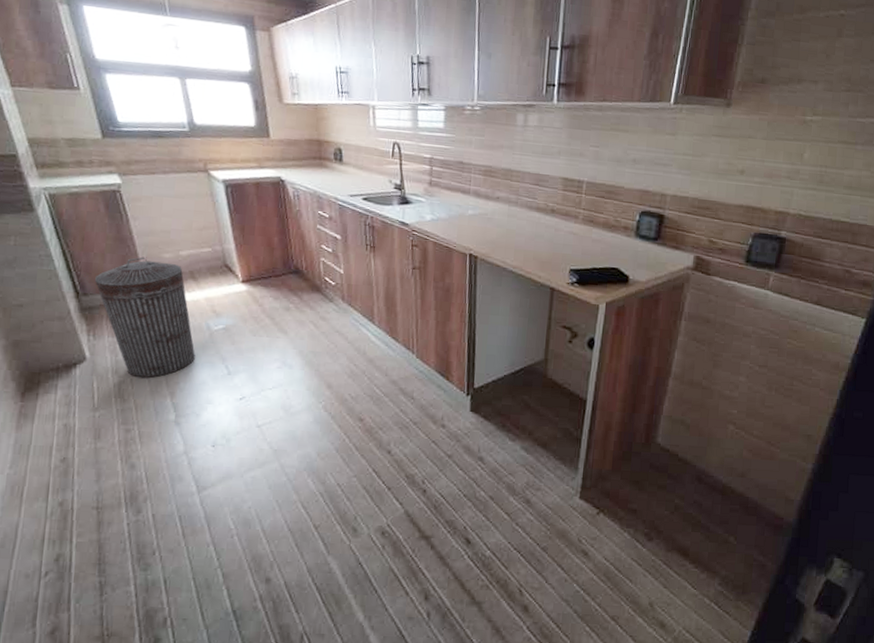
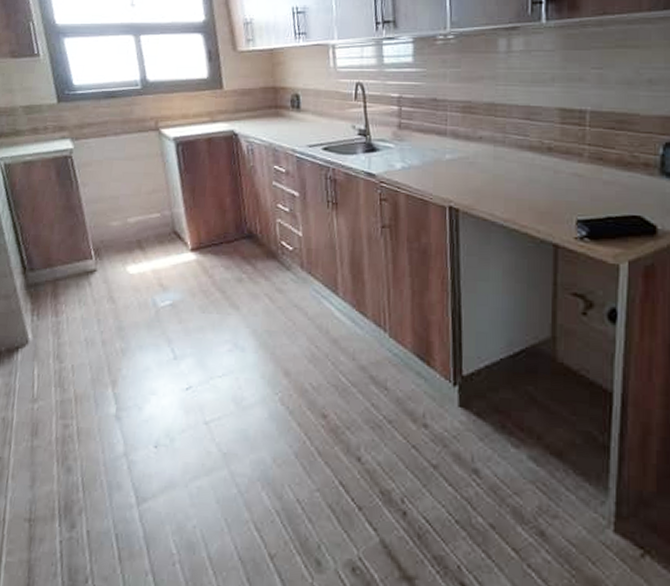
trash can: present [95,256,195,378] -> none [42,226,140,364]

